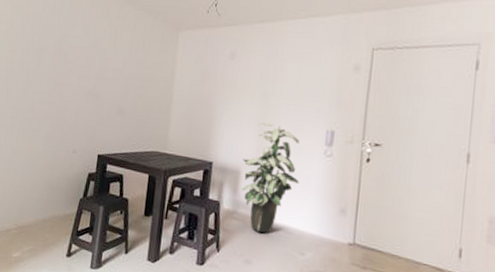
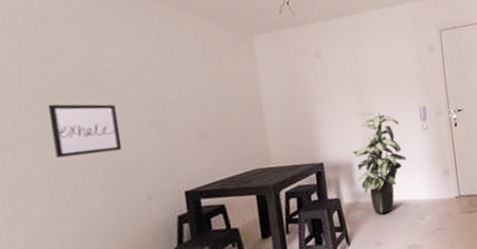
wall art: none [28,65,70,109] -> present [47,104,123,158]

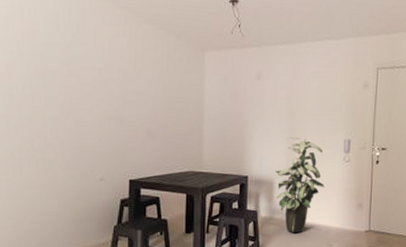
wall art: present [47,104,123,158] -> none [36,89,87,136]

